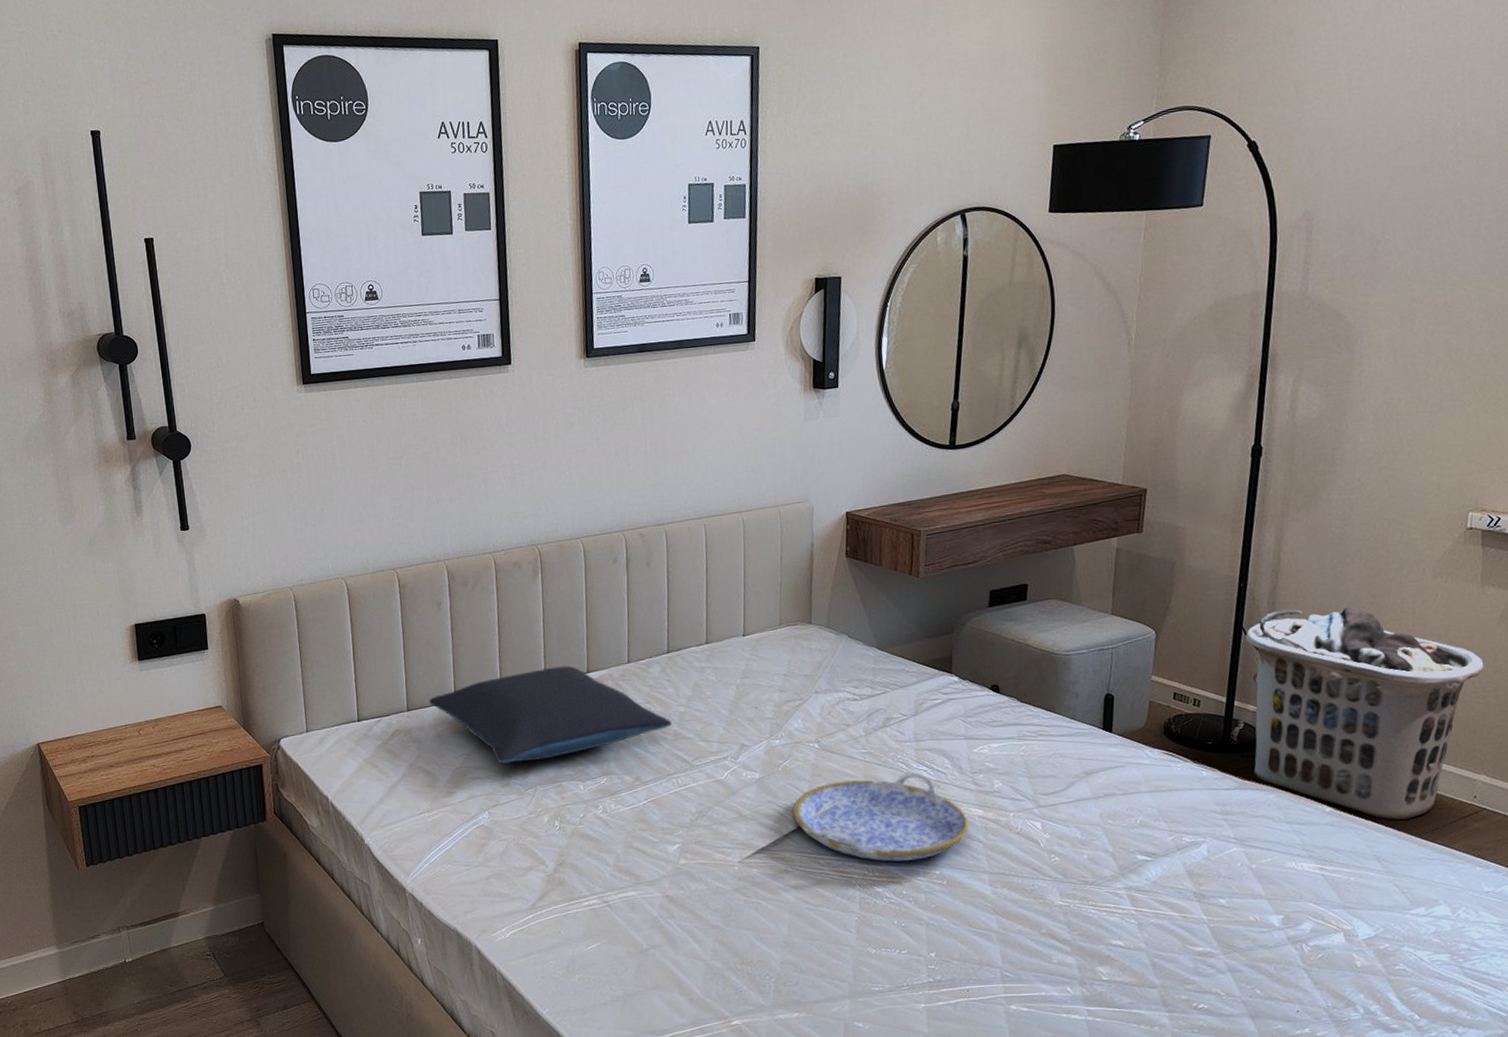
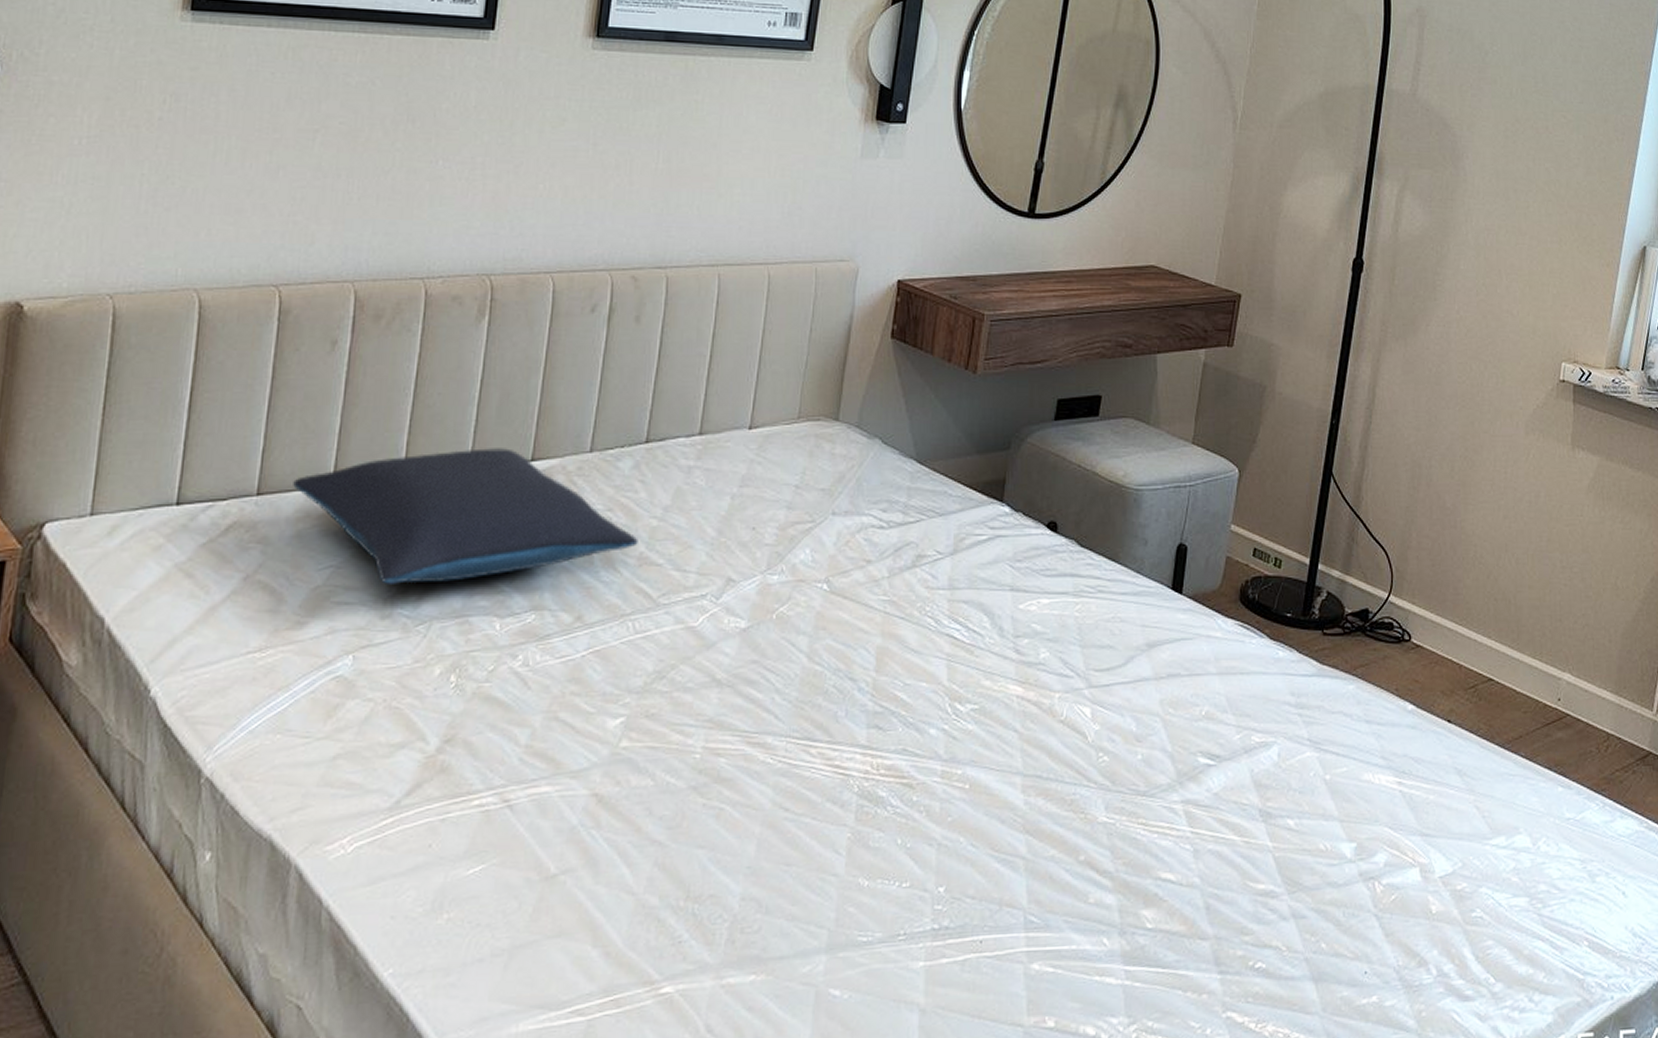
serving tray: present [792,772,969,862] -> none [783,631,1005,756]
clothes hamper: present [1245,606,1484,820] -> none [1334,456,1572,724]

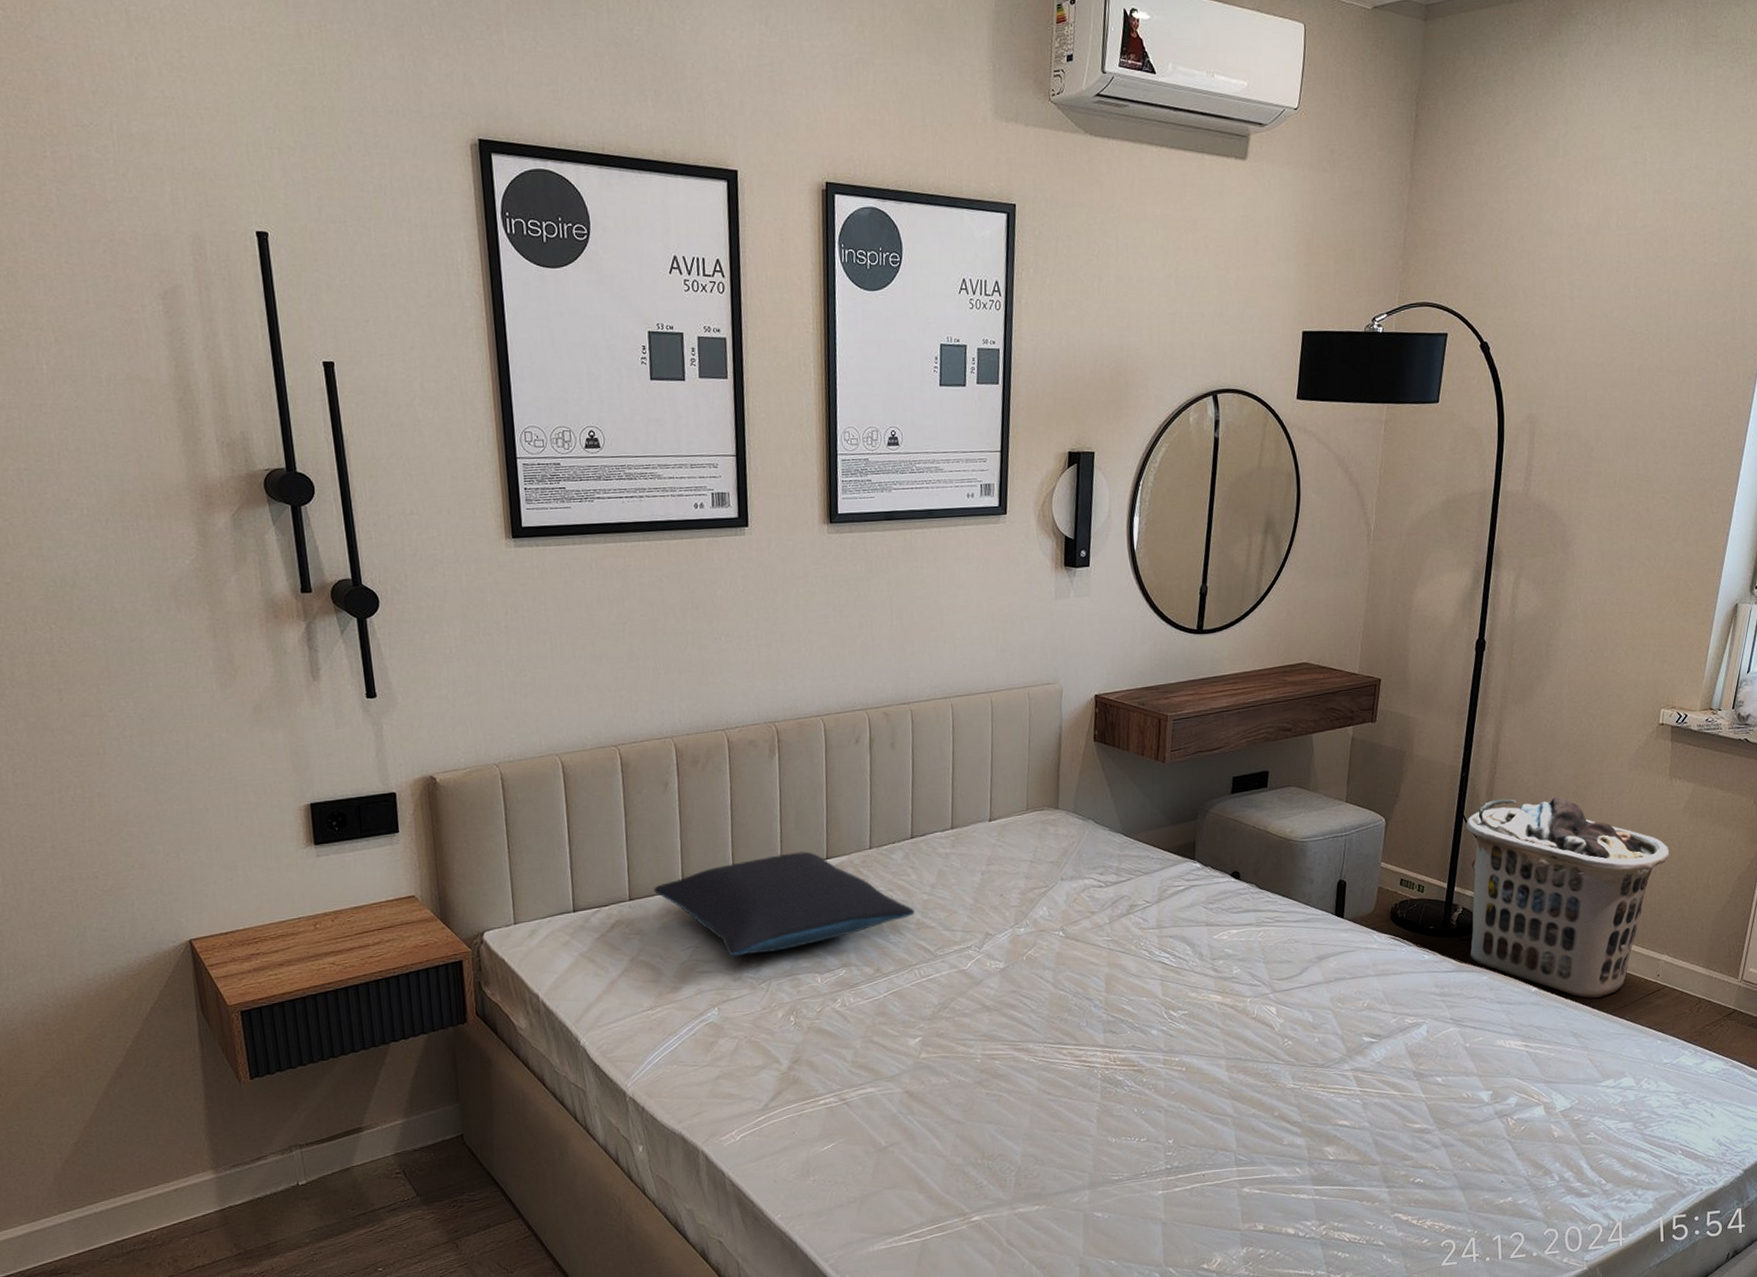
clothes hamper: none [1334,456,1572,724] -> present [1465,796,1670,999]

